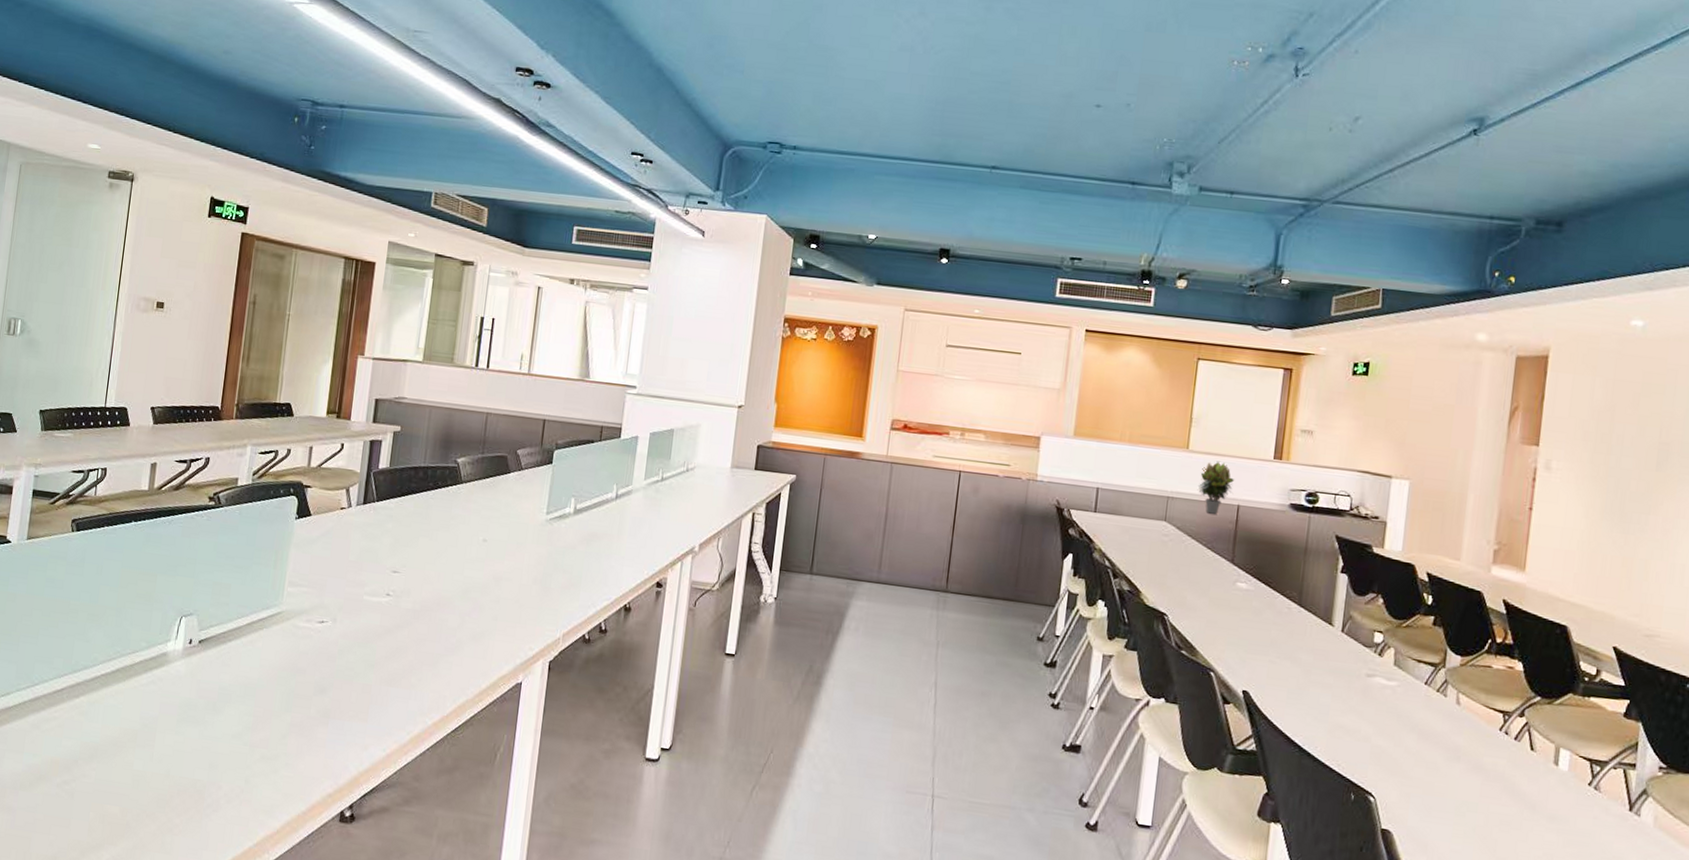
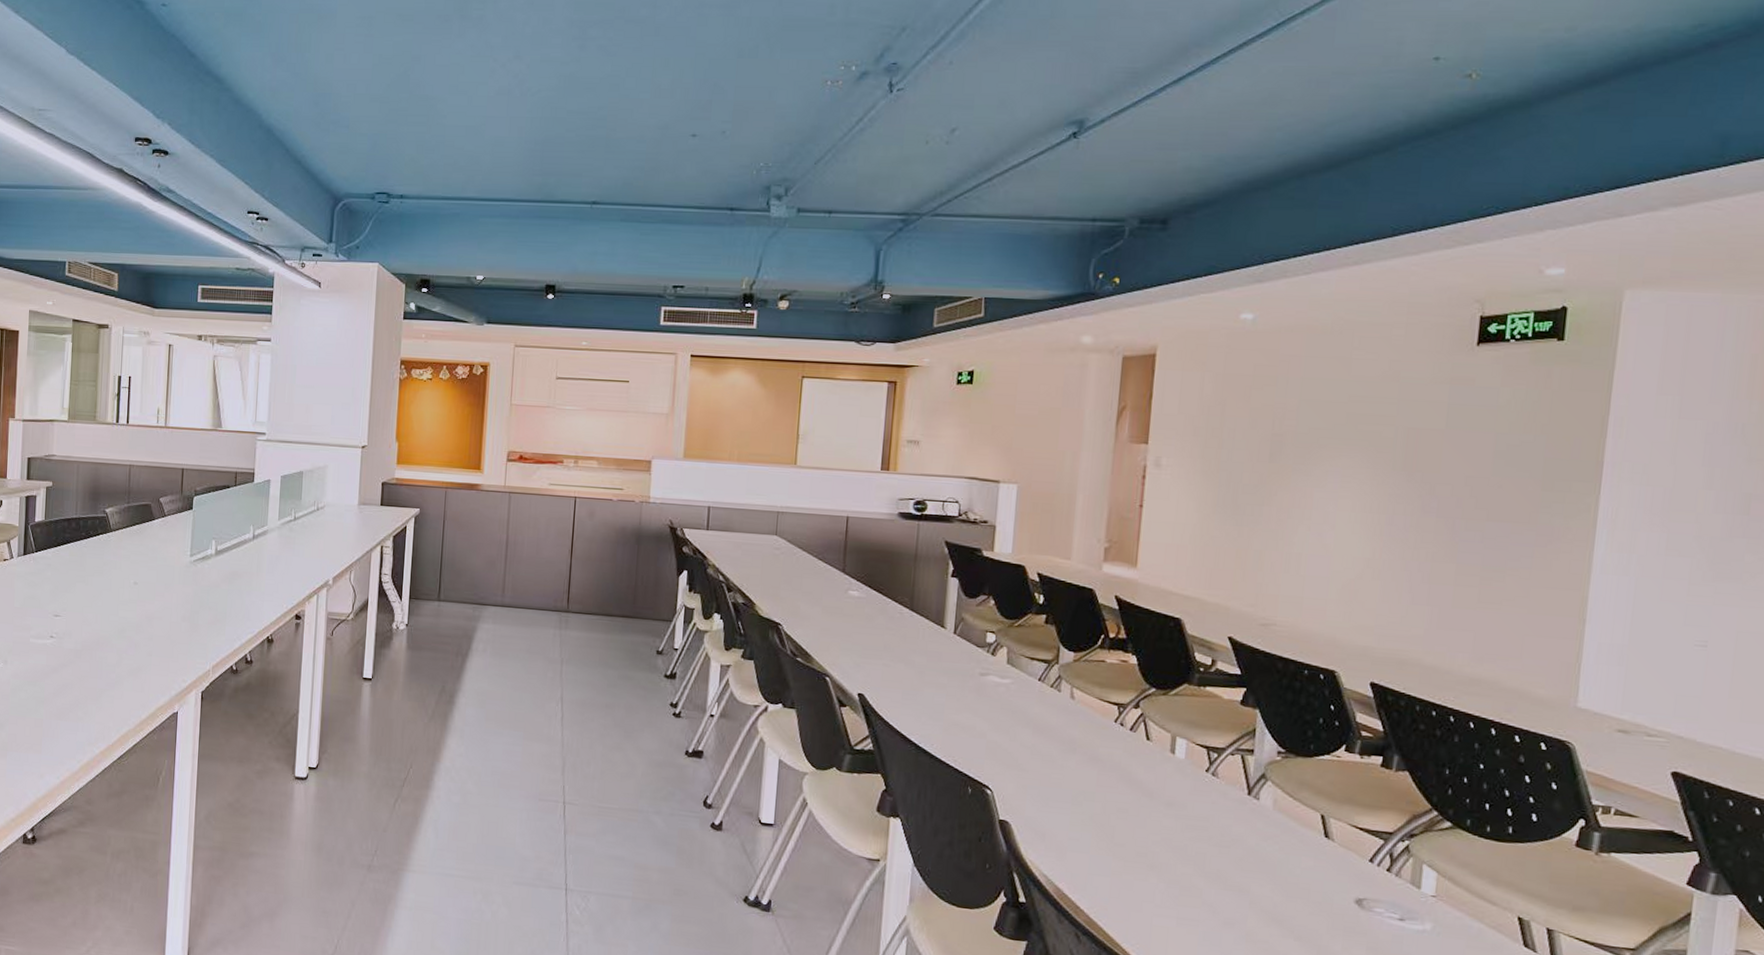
potted plant: present [1199,462,1234,514] -> none [808,476,842,526]

